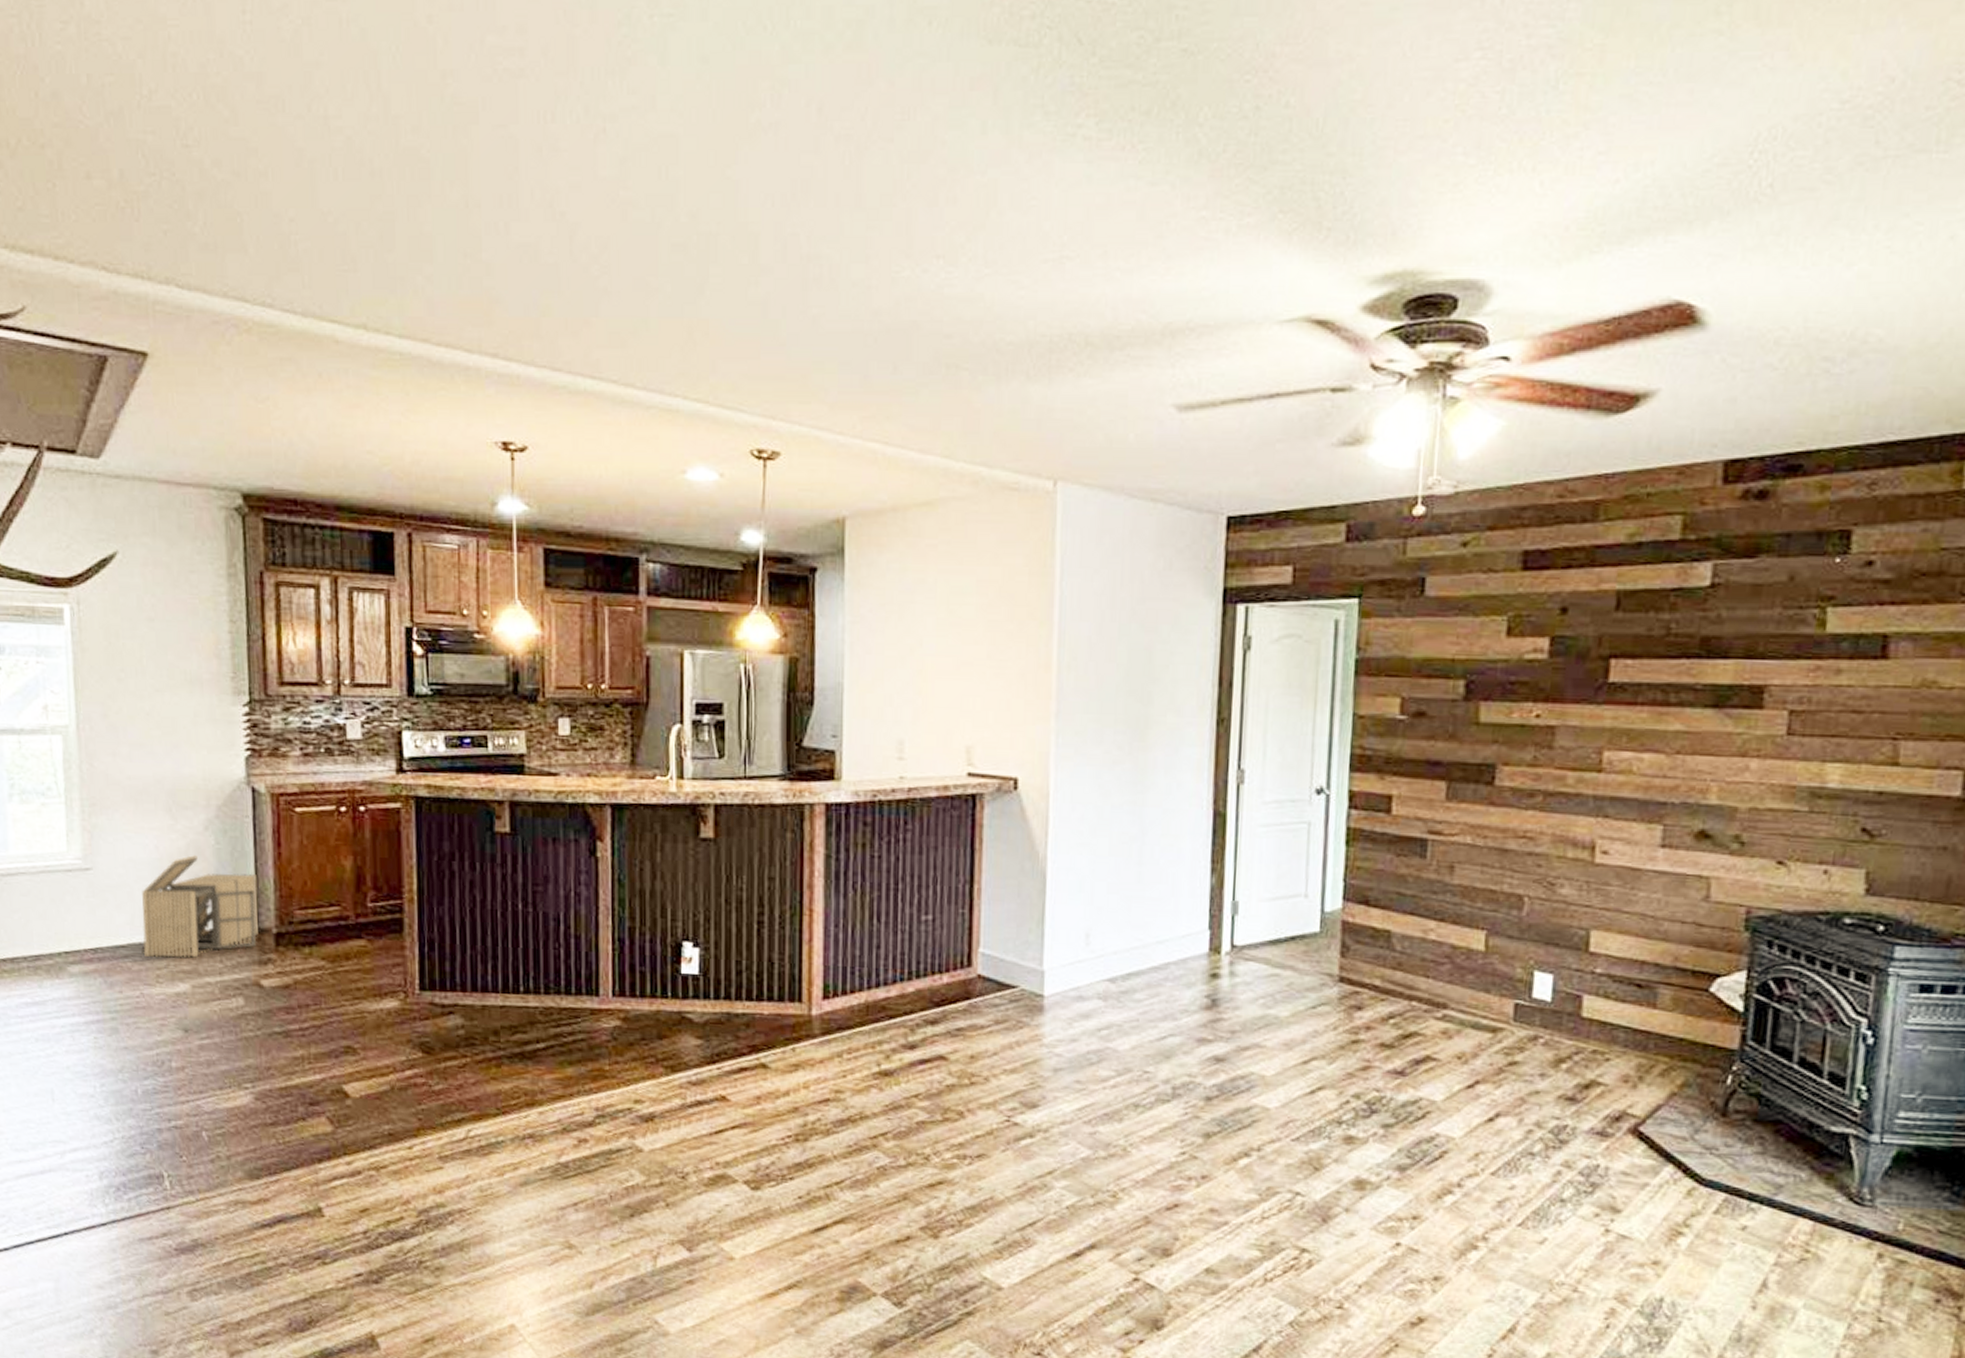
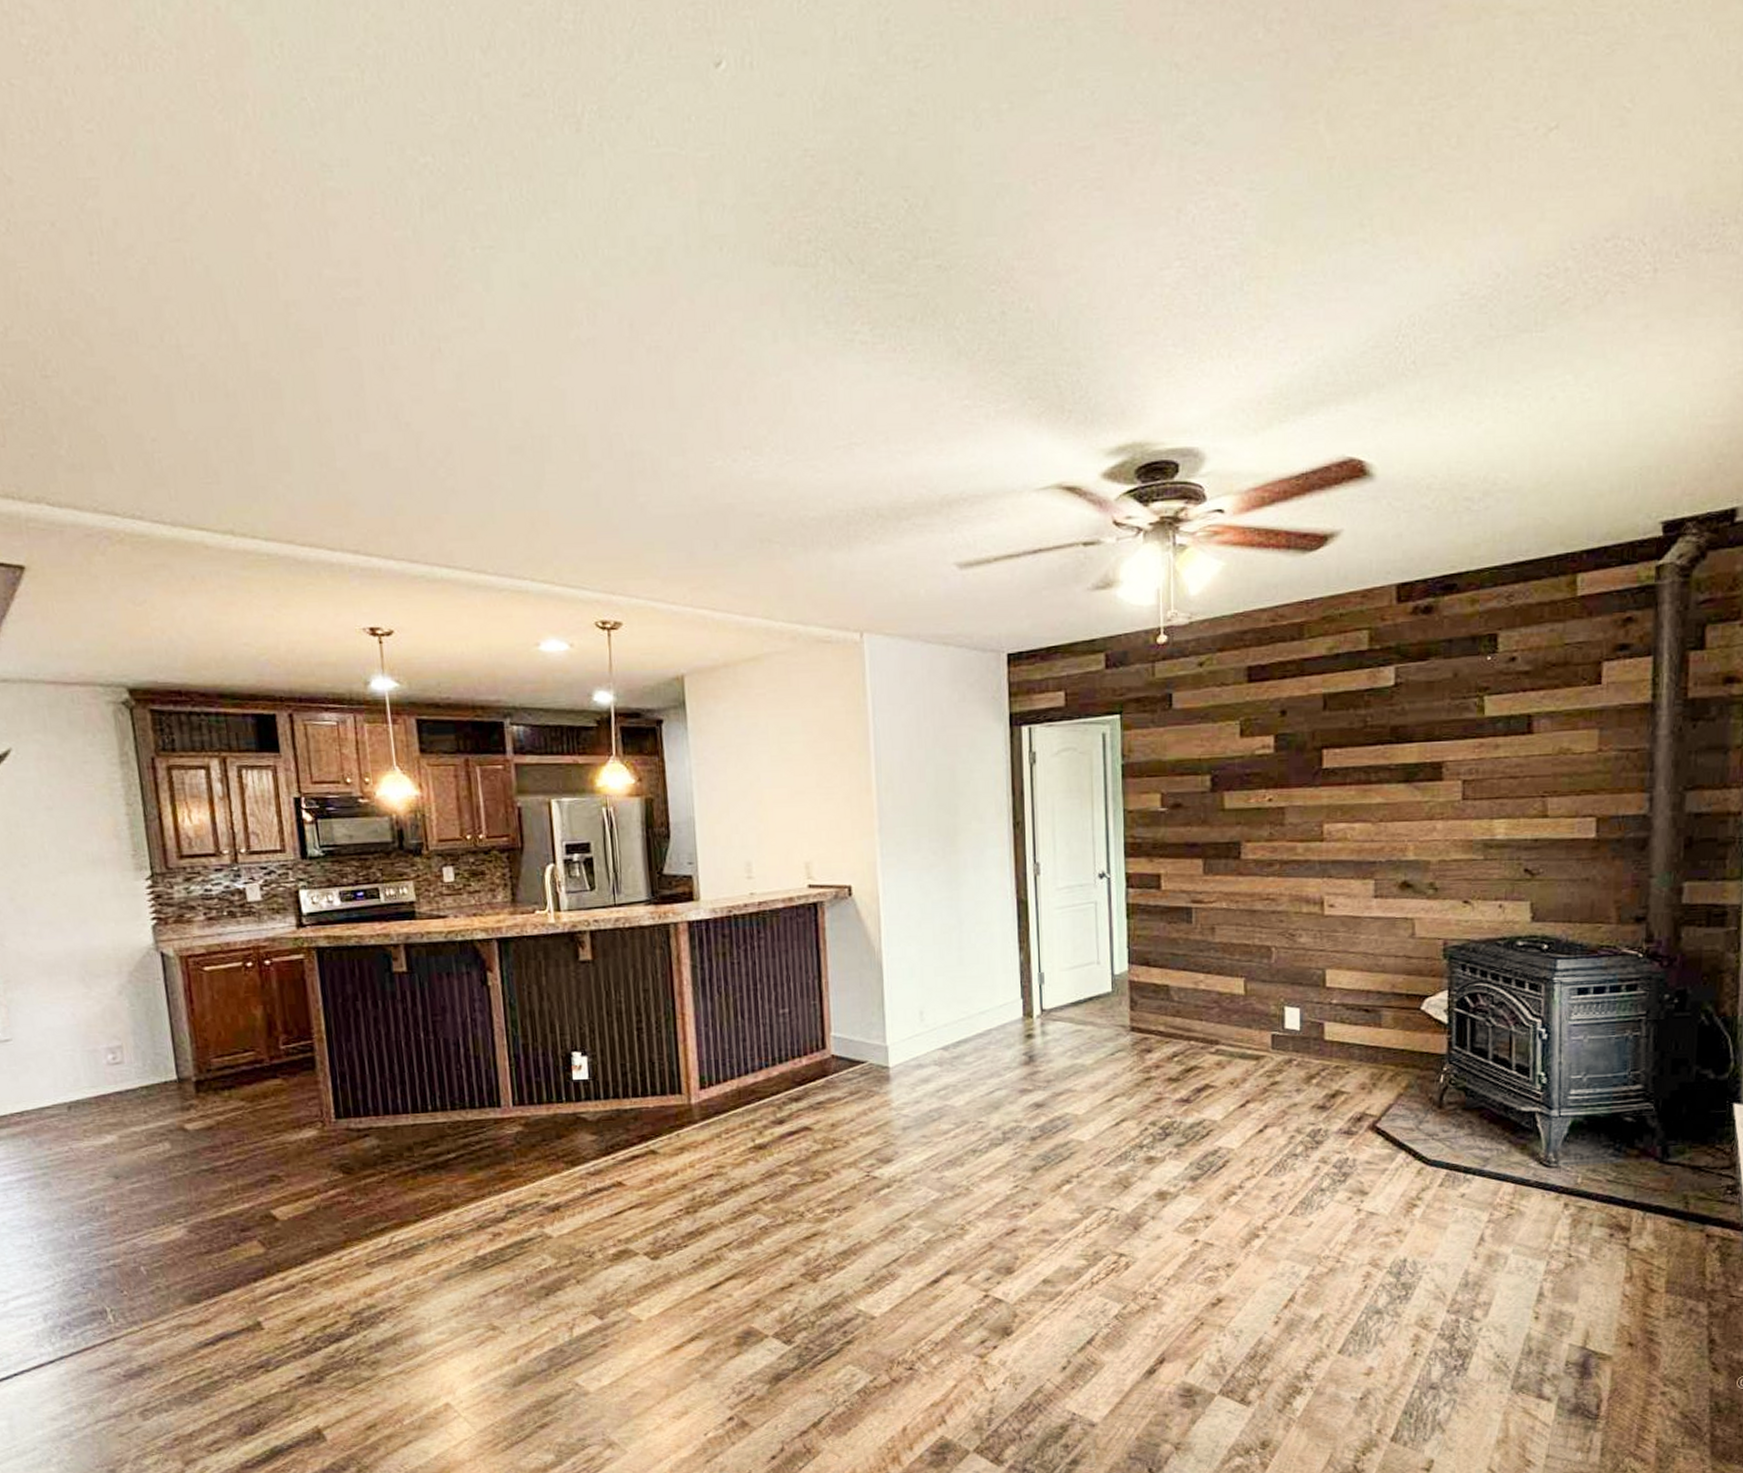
storage bin: present [142,855,258,958] -> none [62,1018,178,1114]

